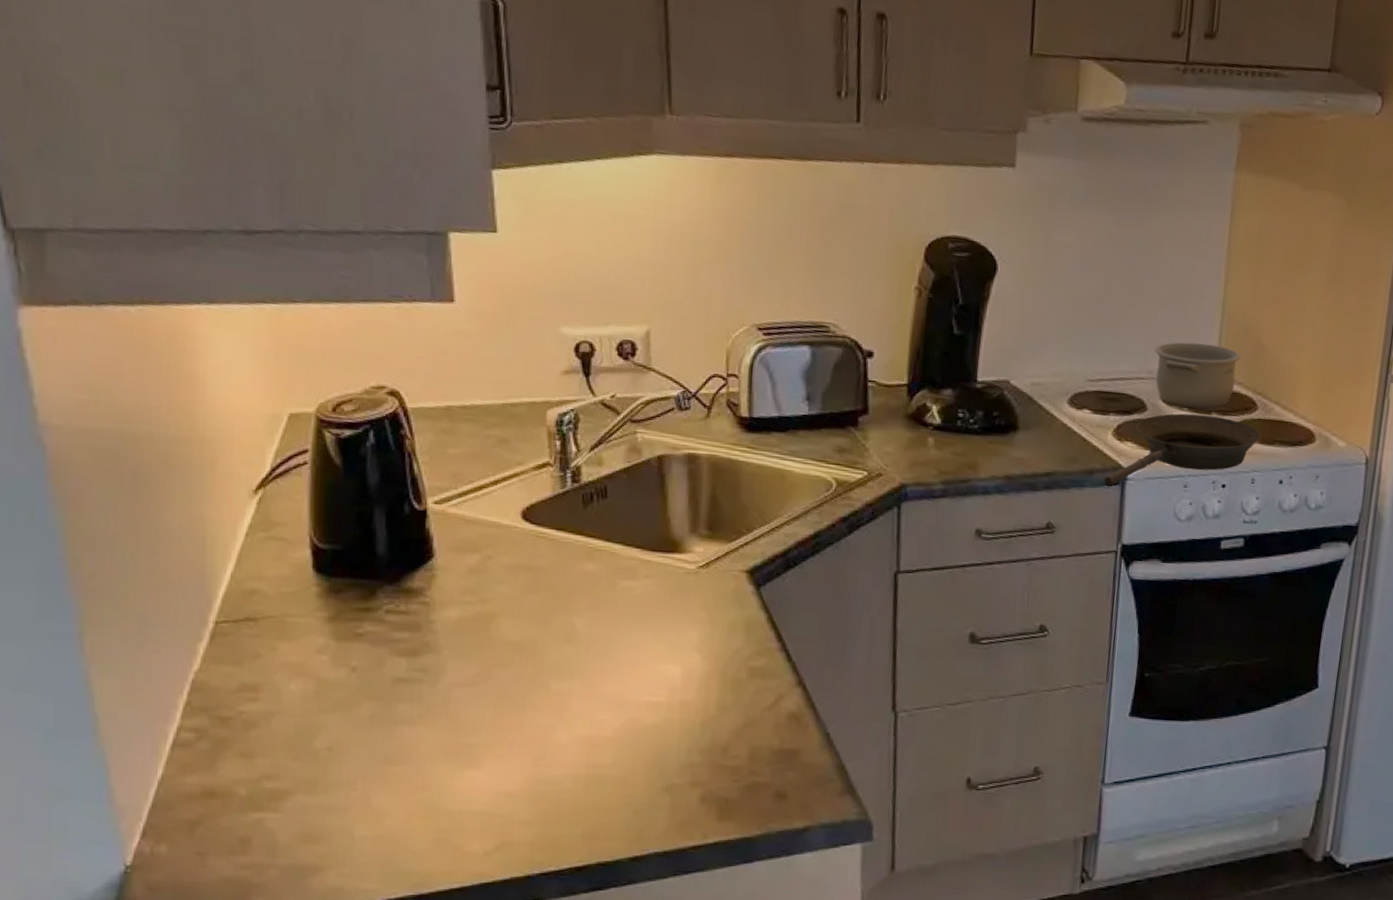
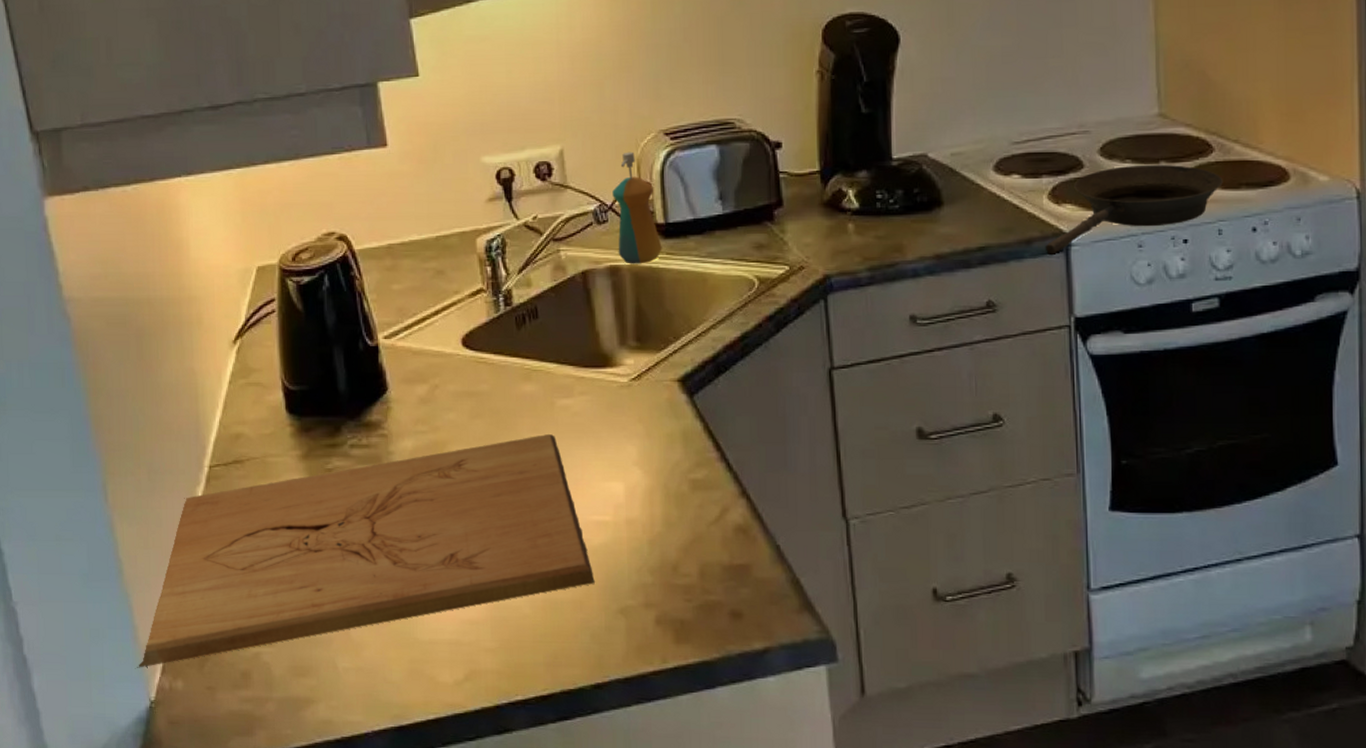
cutting board: none [108,613,642,832] -> present [135,433,595,669]
soap dispenser: none [698,341,744,455] -> present [612,151,662,264]
cooking pot: present [1154,341,1241,409] -> none [1083,85,1185,158]

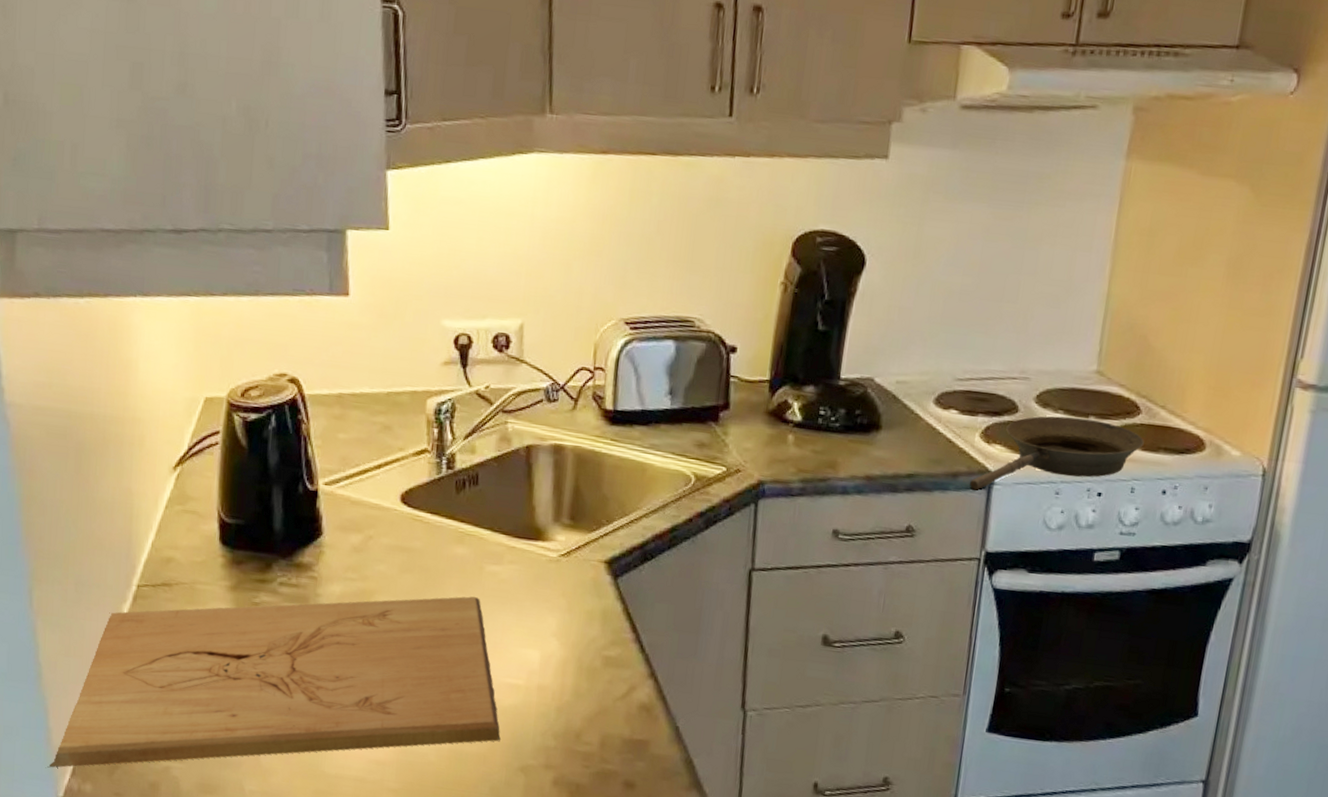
soap dispenser: present [612,151,662,264] -> none [564,335,608,447]

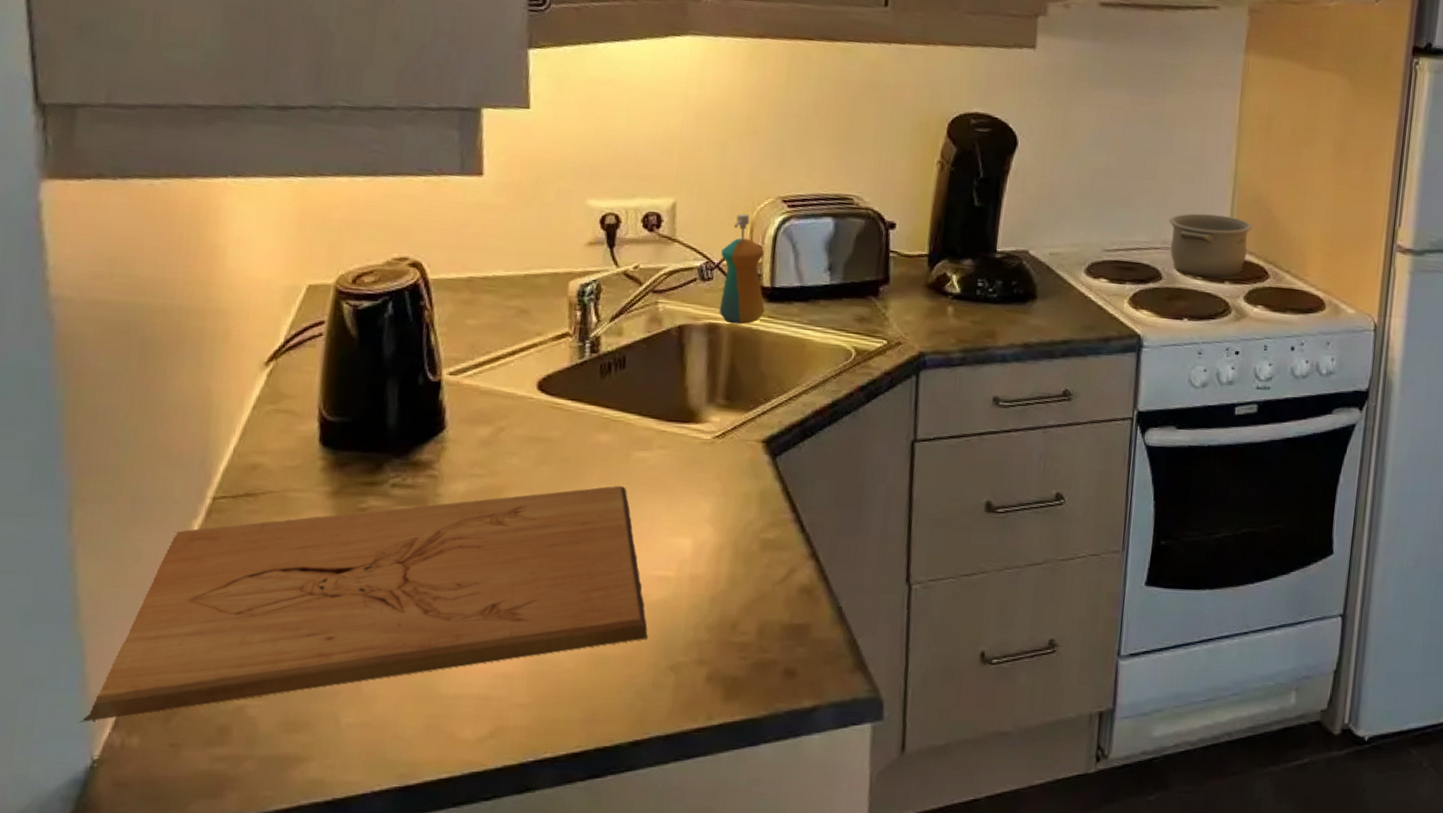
soap dispenser: none [564,335,608,447] -> present [719,213,765,325]
frying pan: present [969,415,1144,492] -> none [1120,282,1273,355]
cooking pot: none [1028,340,1125,412] -> present [1168,213,1252,277]

